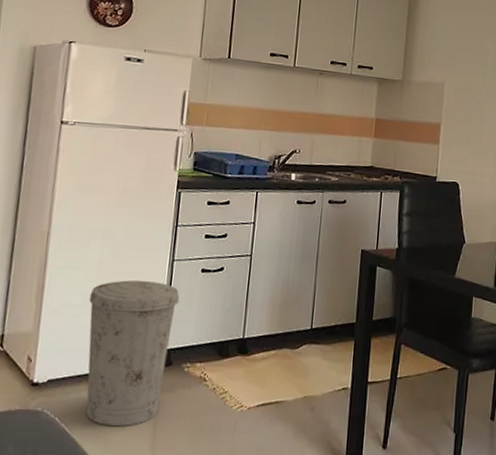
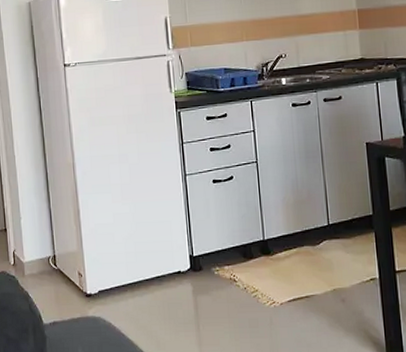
trash can: present [86,280,180,427] -> none [119,196,198,328]

